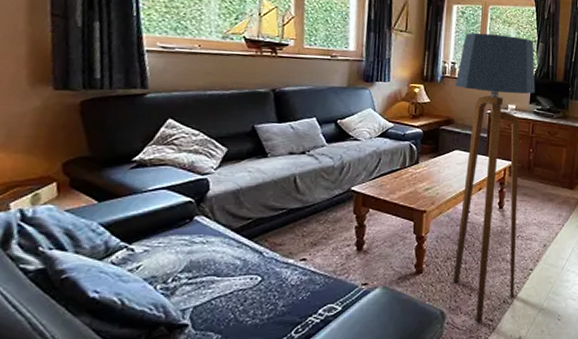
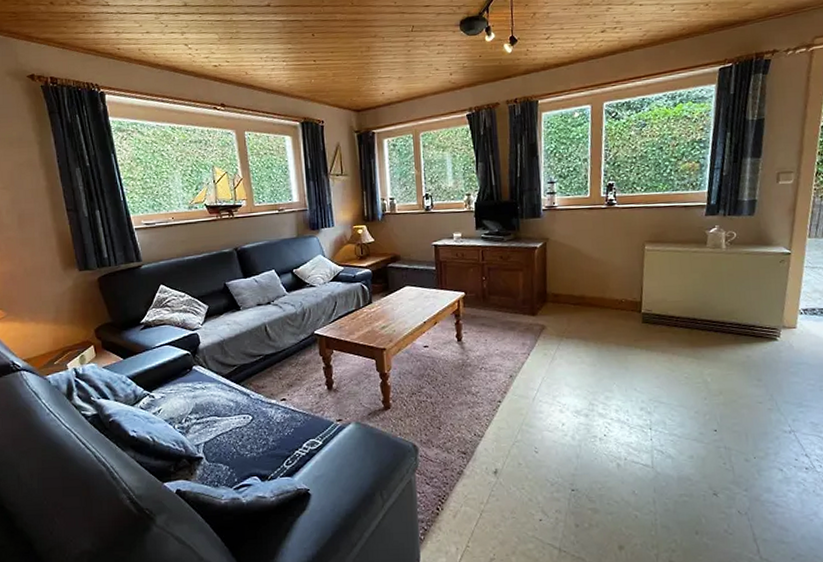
floor lamp: present [452,32,535,323] -> none [396,160,485,455]

